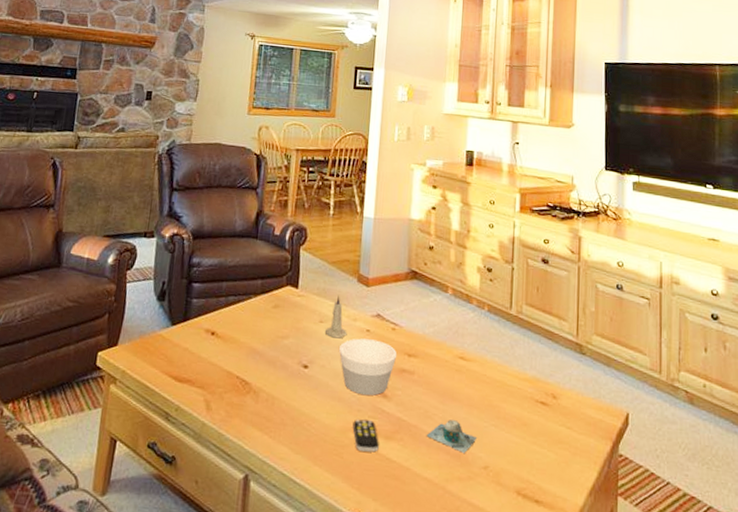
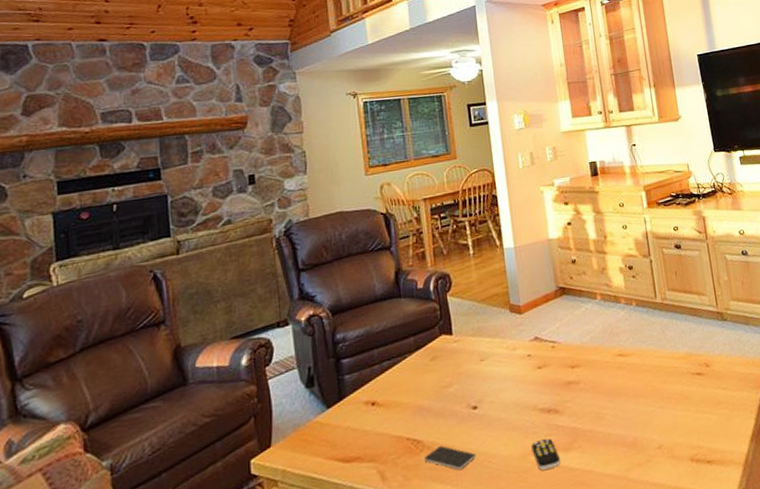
smartphone: none [248,394,298,424] -> present [423,446,476,470]
candle: present [324,295,347,339] -> none [487,330,510,372]
bowl: present [339,338,397,396] -> none [504,361,561,418]
mug: present [426,420,477,453] -> none [601,413,647,441]

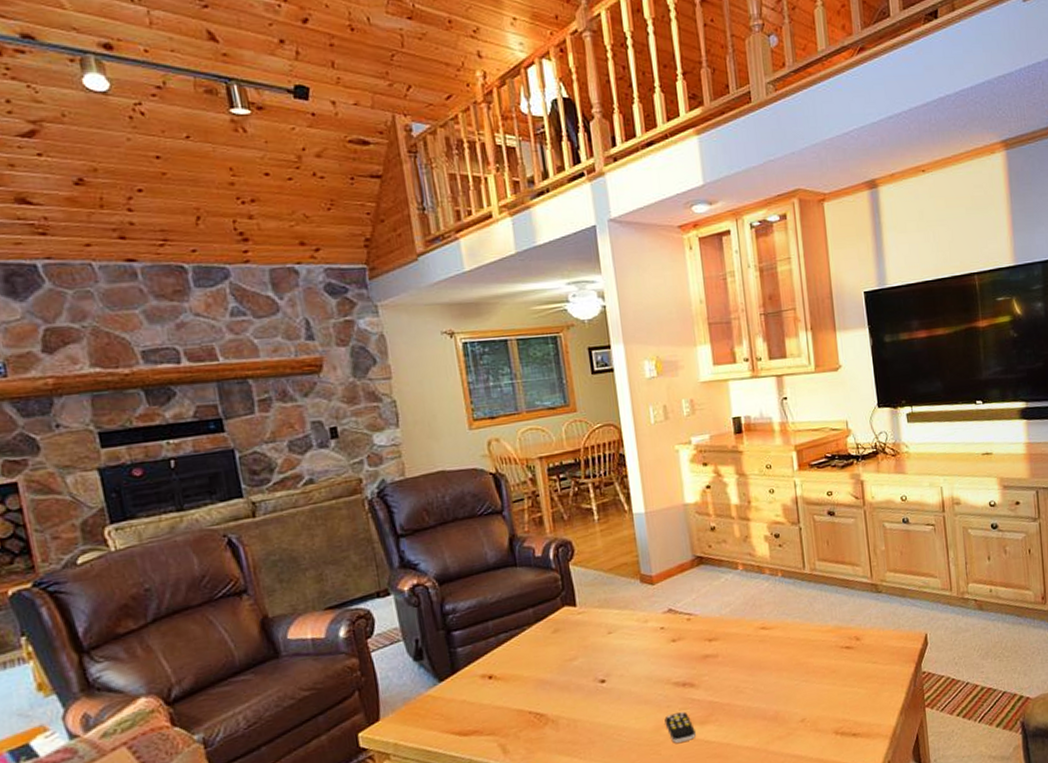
smartphone: present [423,446,476,470] -> none [548,719,605,743]

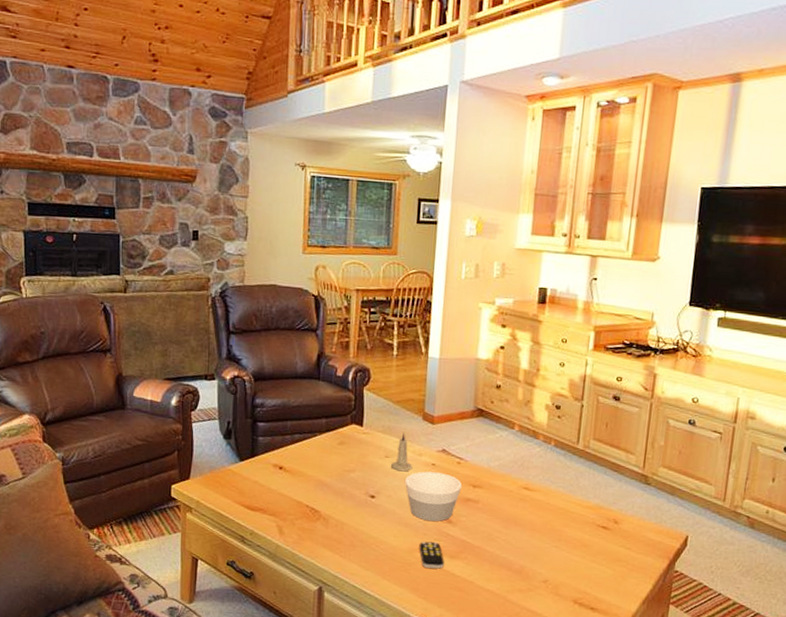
candle: none [615,601,641,645] -> present [390,432,413,472]
bowl: none [635,634,698,692] -> present [405,471,463,522]

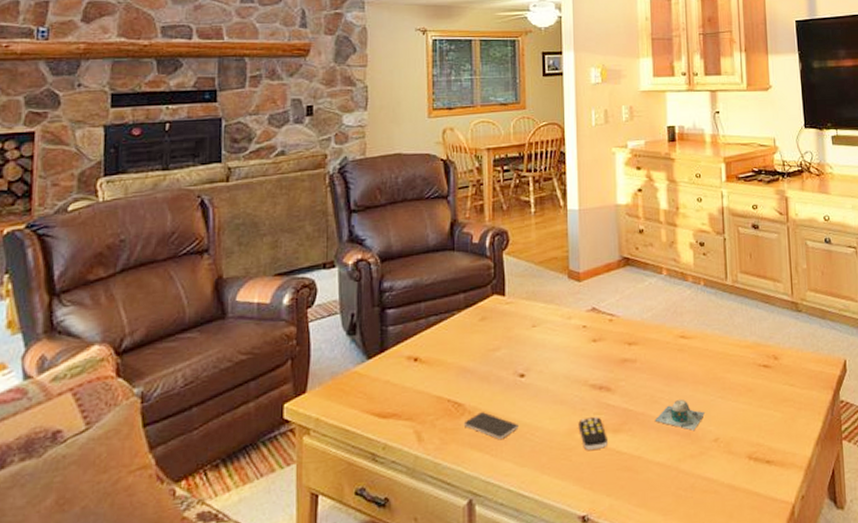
smartphone: none [318,520,366,546] -> present [463,412,519,440]
candle: present [390,432,413,472] -> none [538,295,563,341]
bowl: present [405,471,463,522] -> none [556,334,617,394]
mug: none [489,542,538,570] -> present [654,400,705,430]

